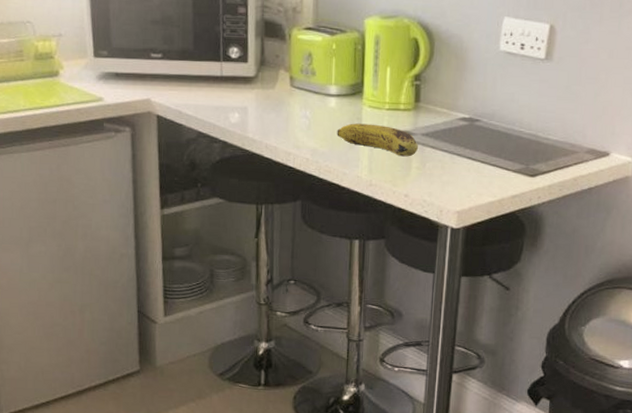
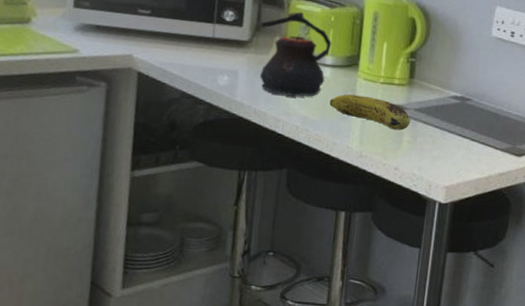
teapot: none [265,42,335,129] -> present [259,12,332,97]

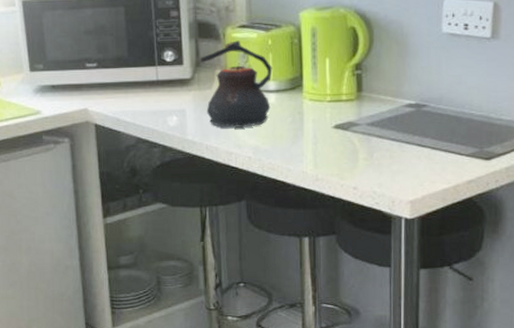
fruit: present [329,94,411,131] -> none [278,117,365,149]

